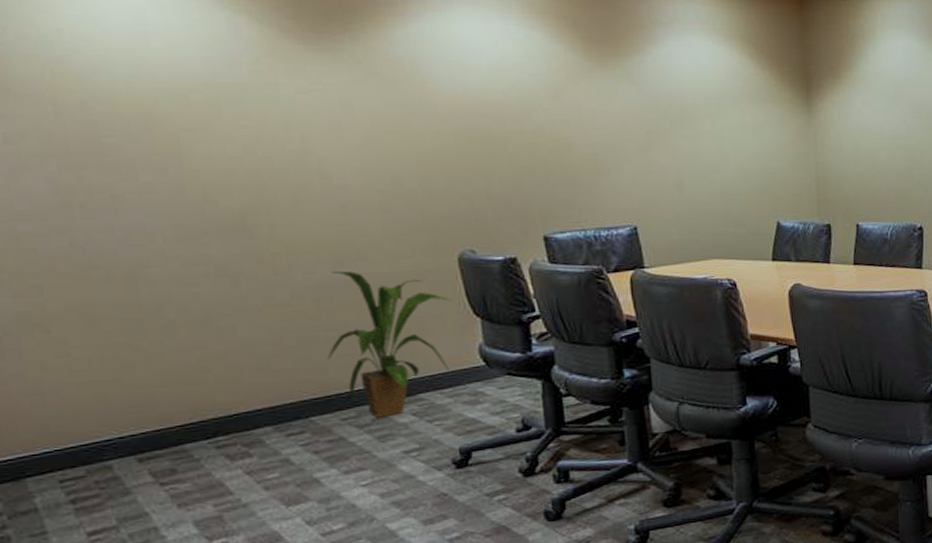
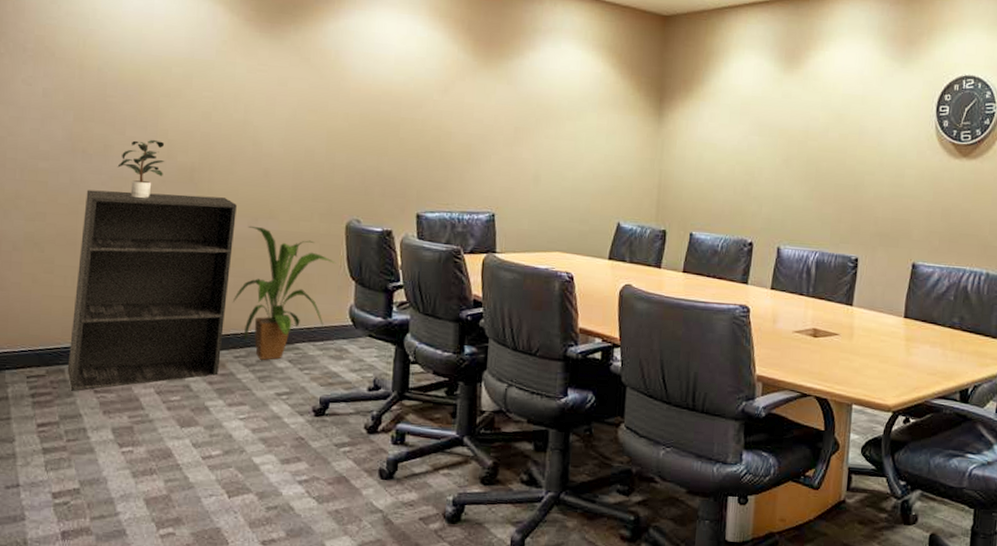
bookshelf: none [96,243,325,488] -> present [67,190,237,391]
potted plant: none [135,183,203,254] -> present [117,139,165,198]

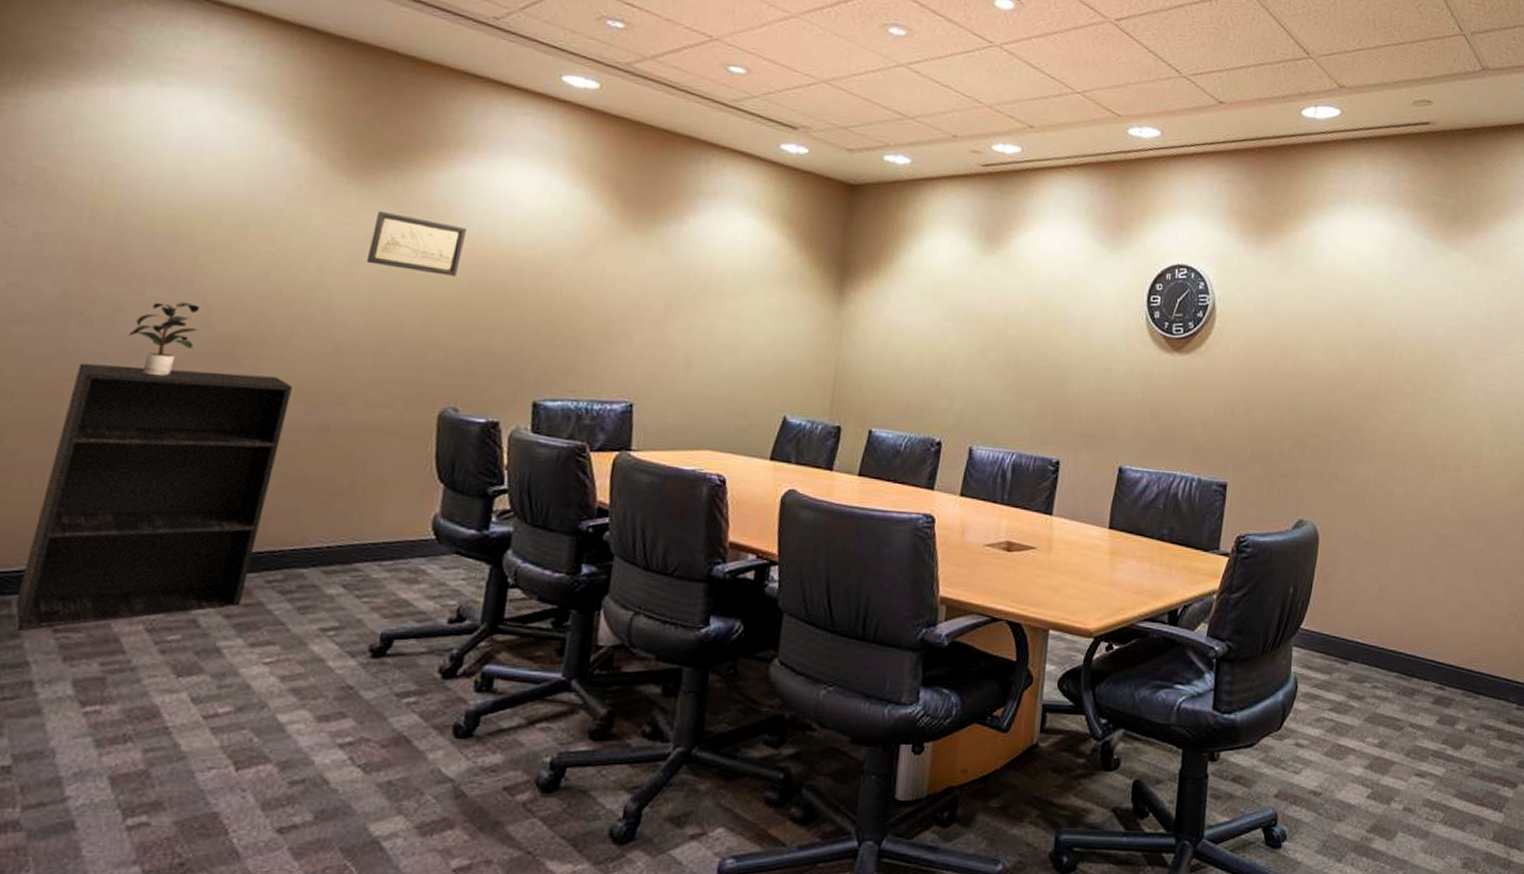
house plant: present [233,225,336,360] -> none [273,413,421,585]
wall art: none [280,58,354,111] -> present [366,210,467,277]

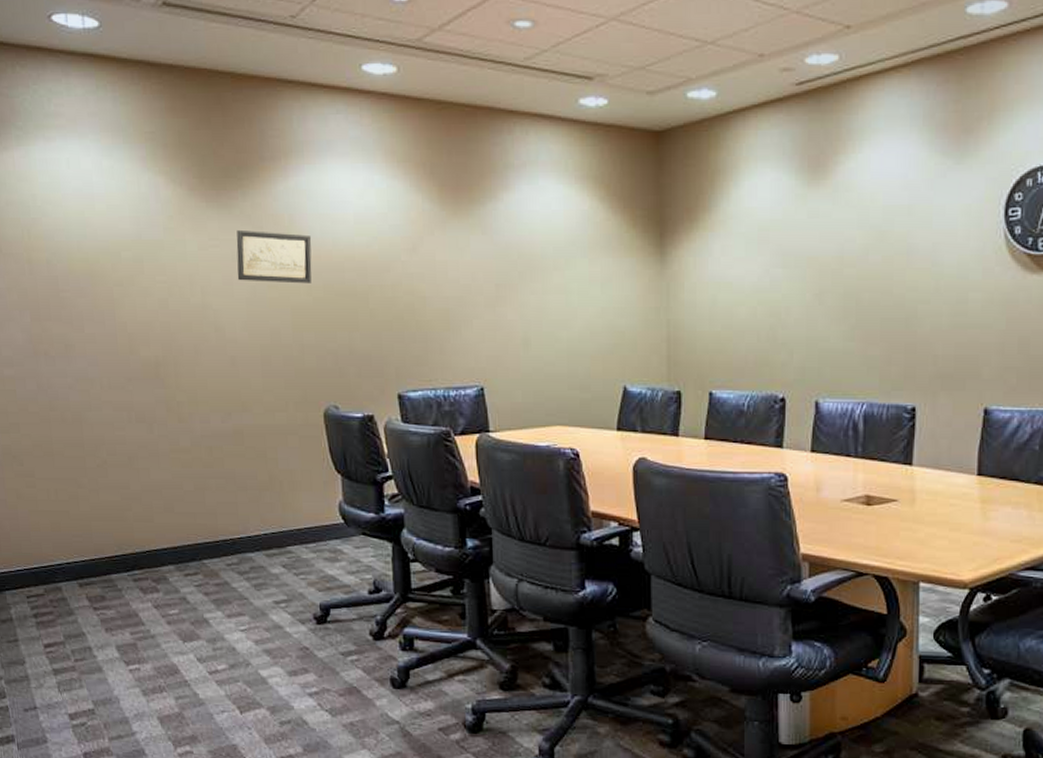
bookshelf: present [15,363,292,630] -> none [55,392,213,609]
potted plant: present [128,301,201,376] -> none [81,334,129,399]

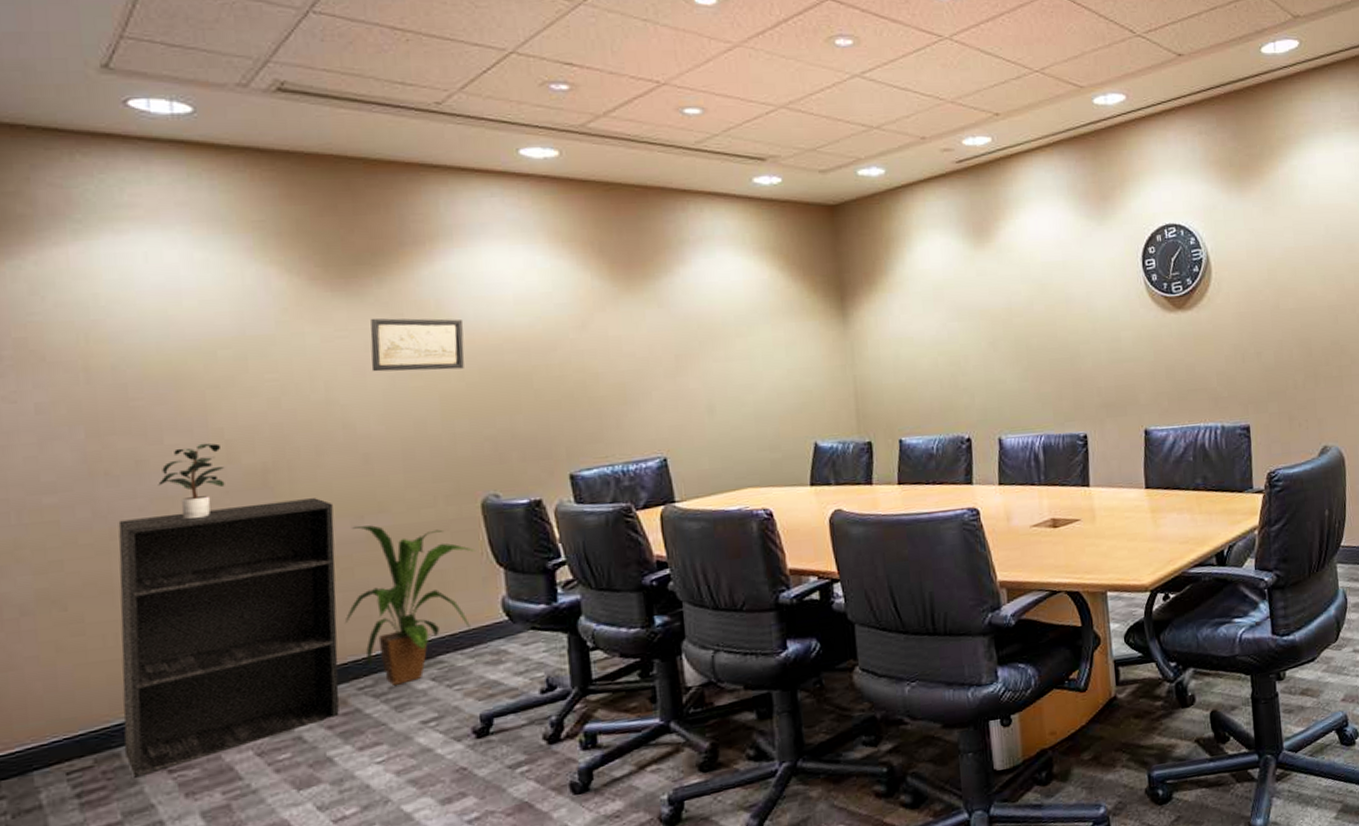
bookshelf: none [55,392,213,609] -> present [118,498,339,777]
potted plant: none [81,334,129,399] -> present [158,443,225,519]
house plant: none [218,421,319,566] -> present [346,525,476,685]

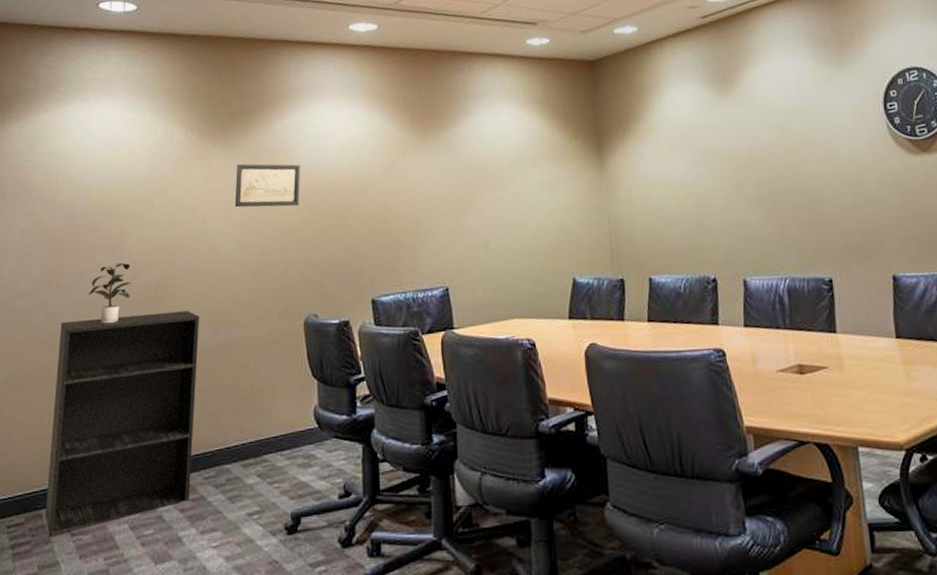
house plant: present [346,525,476,685] -> none [201,335,298,478]

